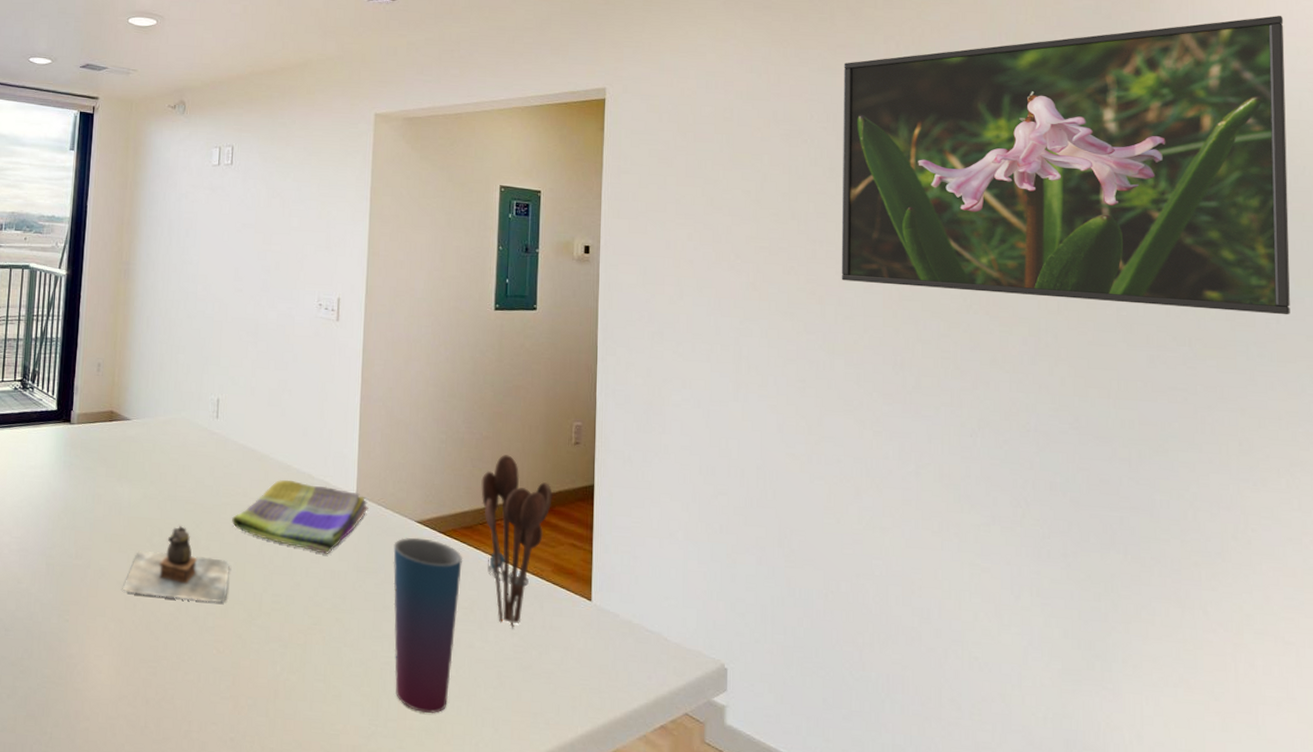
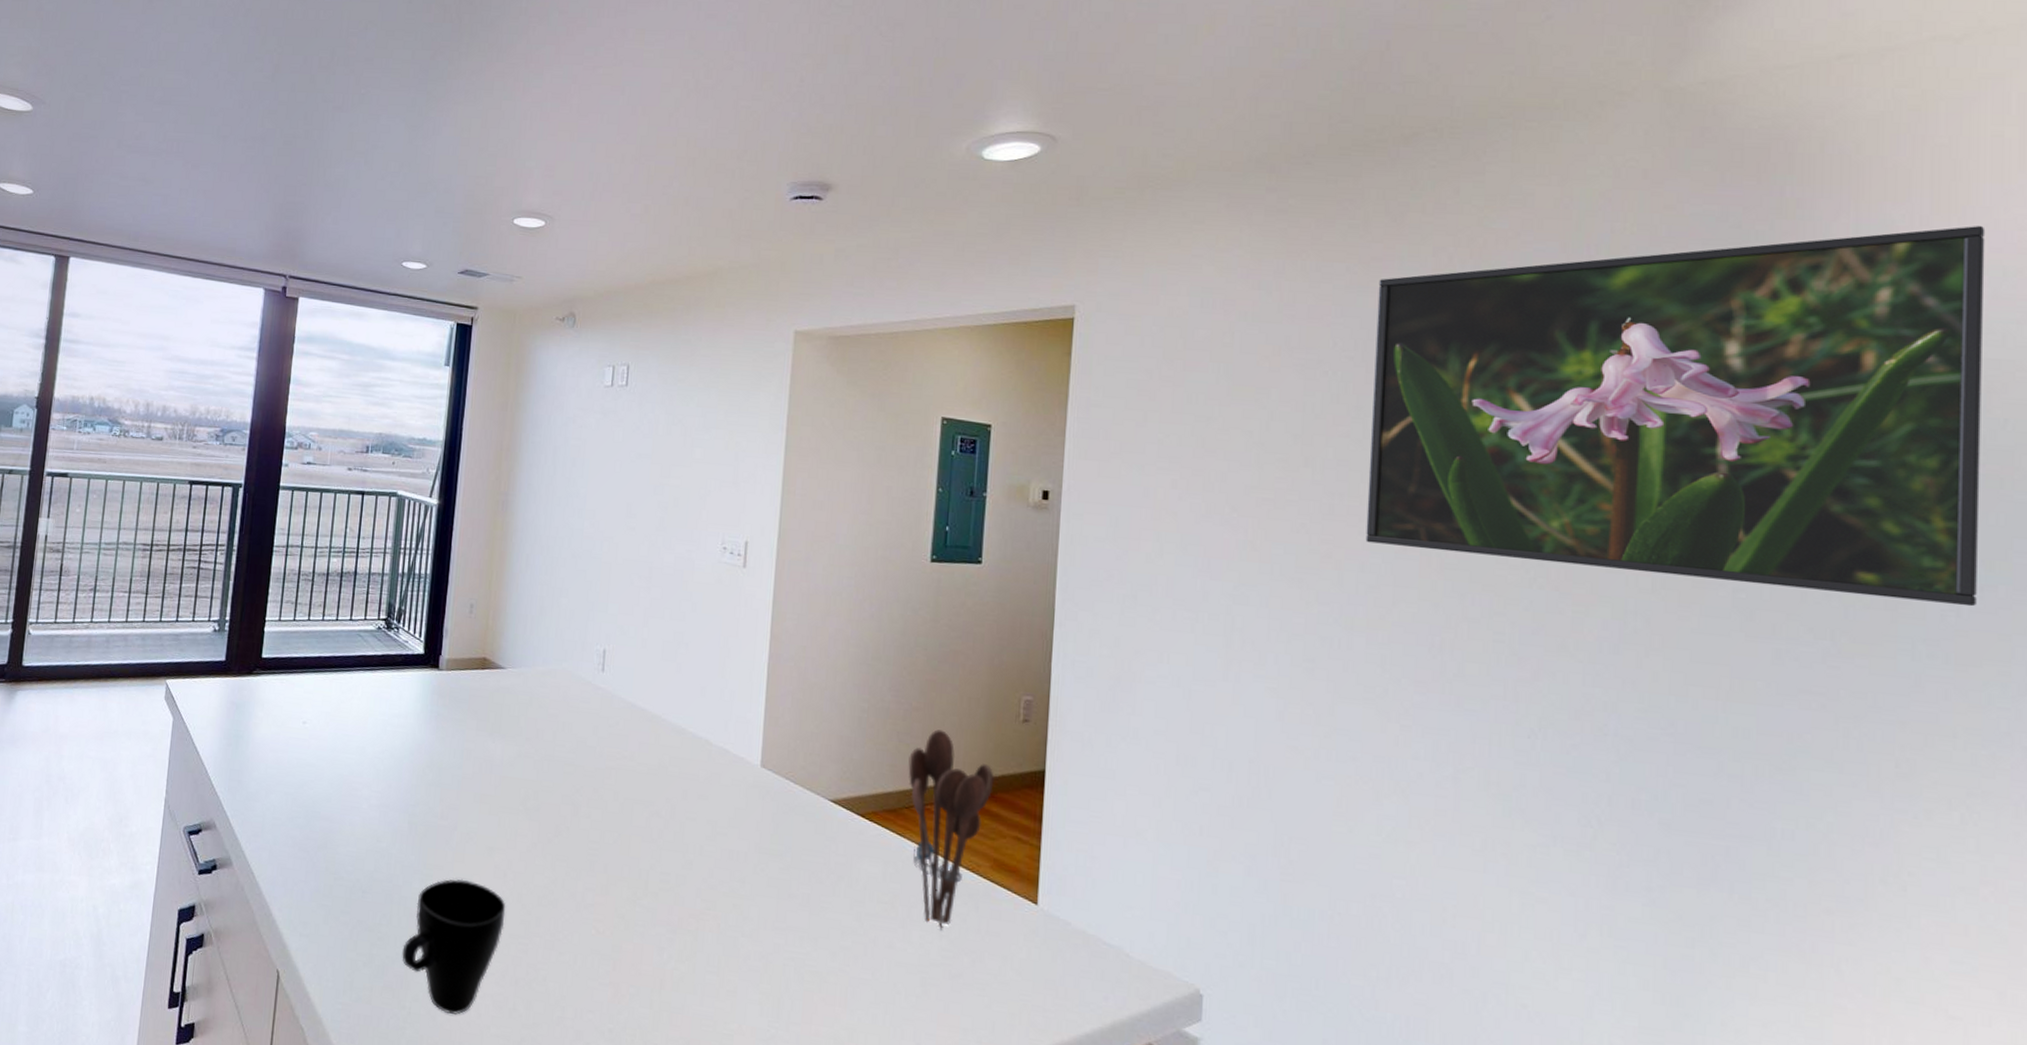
cup: none [43,612,136,736] -> present [402,879,506,1015]
teapot: present [122,526,229,603] -> none [491,789,613,878]
dish towel: present [232,479,369,554] -> none [617,744,775,831]
cup: present [393,537,463,714] -> none [799,818,885,1020]

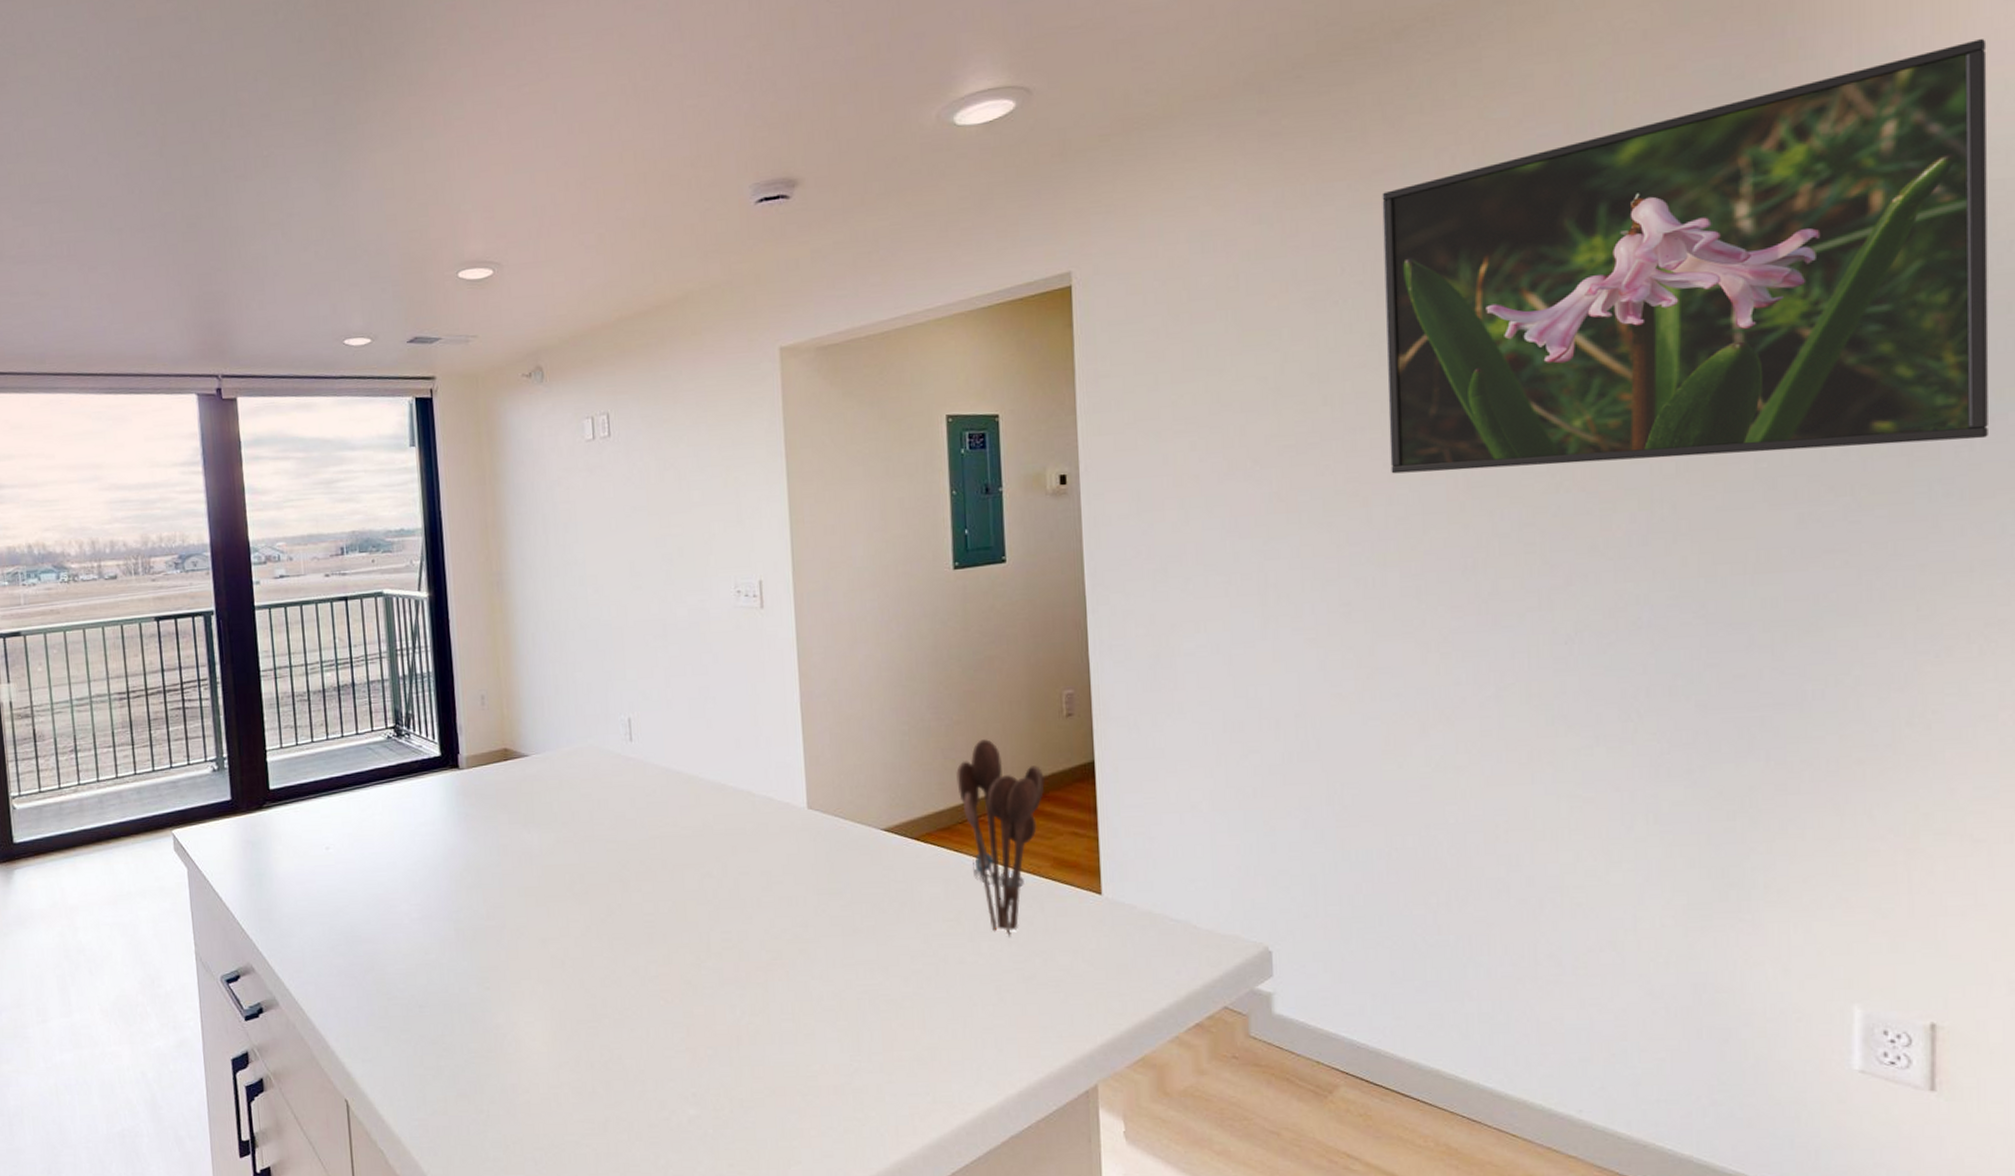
cup: present [402,879,506,1015] -> none [470,975,571,1109]

